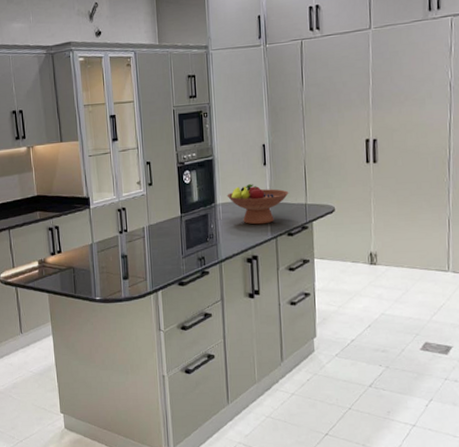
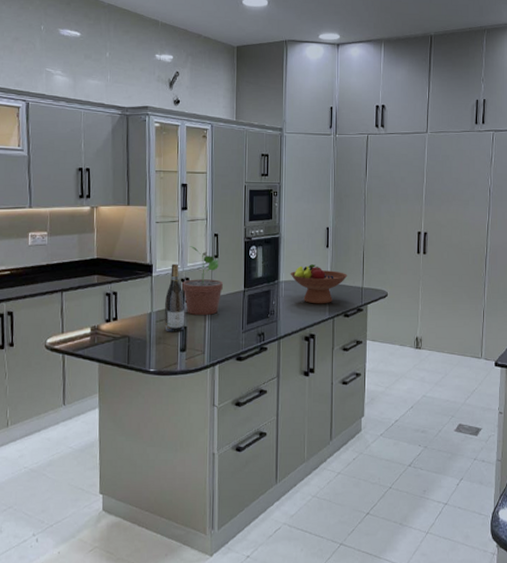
wine bottle: none [104,194,125,262] -> present [165,263,185,332]
potted plant: none [119,176,159,243] -> present [182,246,223,315]

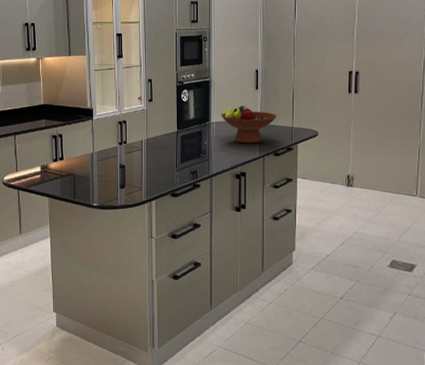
wine bottle: present [165,263,185,332] -> none [105,108,124,171]
potted plant: present [182,246,223,315] -> none [120,91,157,155]

